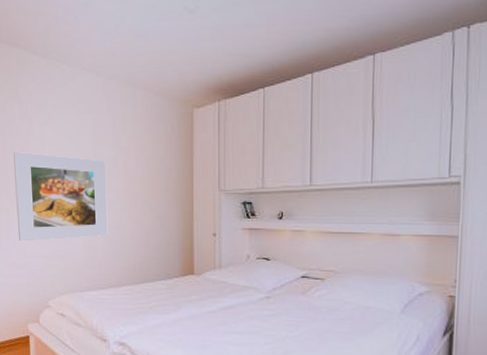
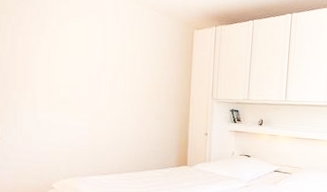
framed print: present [14,152,108,242] -> none [24,49,114,130]

